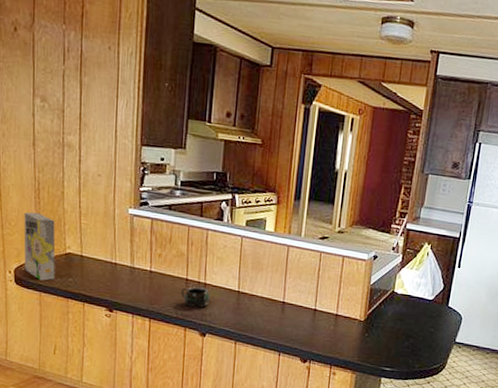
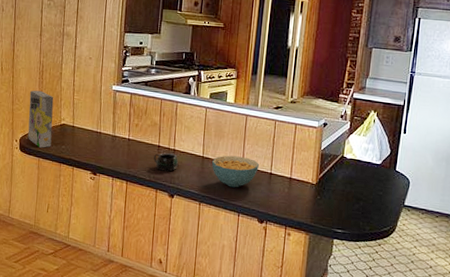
cereal bowl: none [248,290,303,326] -> present [211,155,260,188]

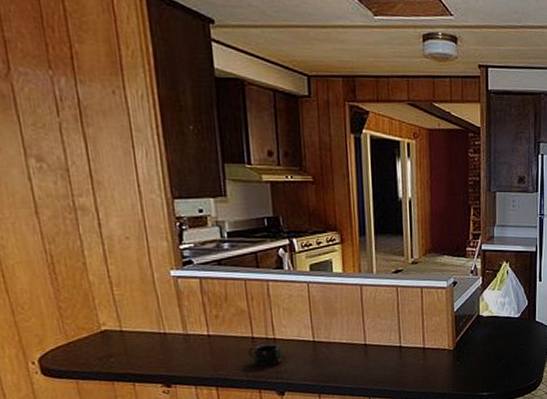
cereal box: present [27,90,54,148] -> none [39,290,92,367]
cereal bowl: present [211,155,260,188] -> none [326,333,386,371]

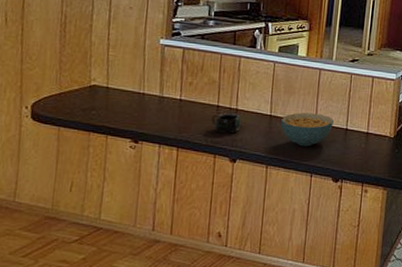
cereal bowl: none [326,333,386,371] -> present [280,112,335,147]

